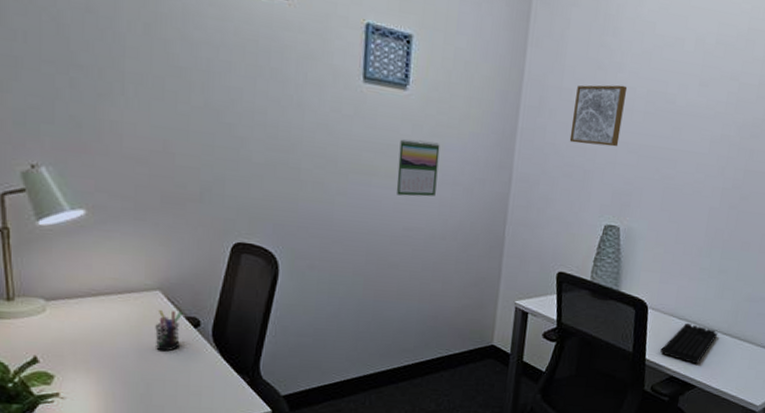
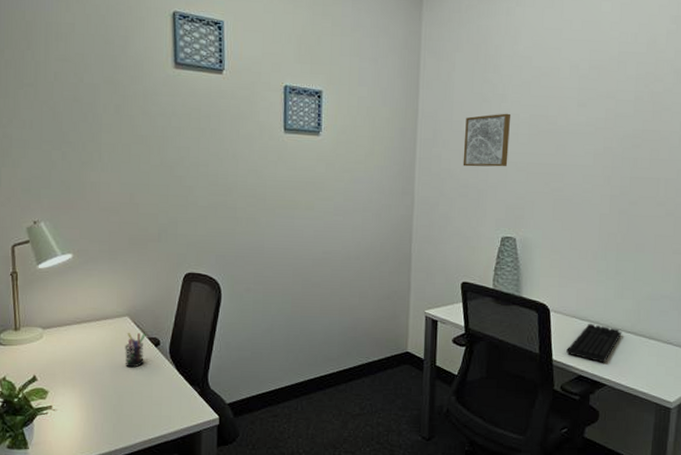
calendar: present [396,139,440,197] -> none [315,176,350,224]

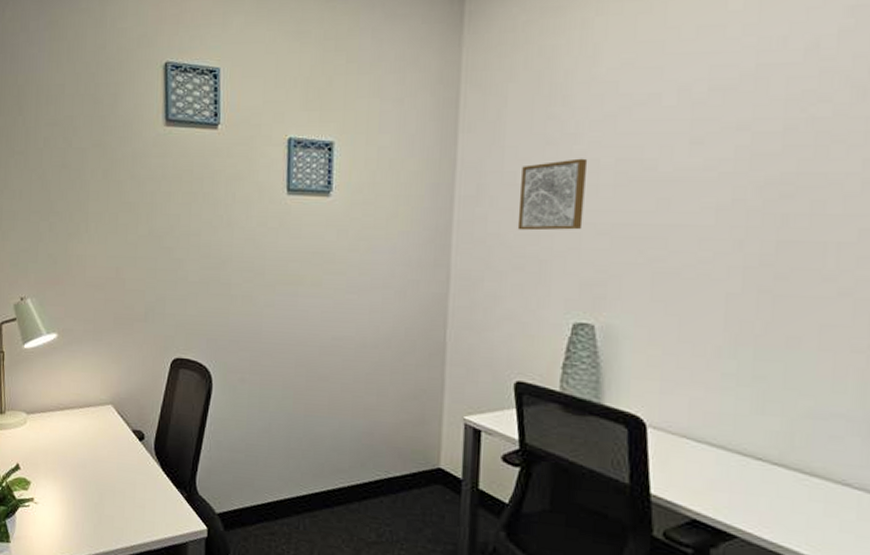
pen holder: present [125,332,146,368] -> none [107,423,130,463]
keyboard: present [566,324,622,363] -> none [672,448,764,506]

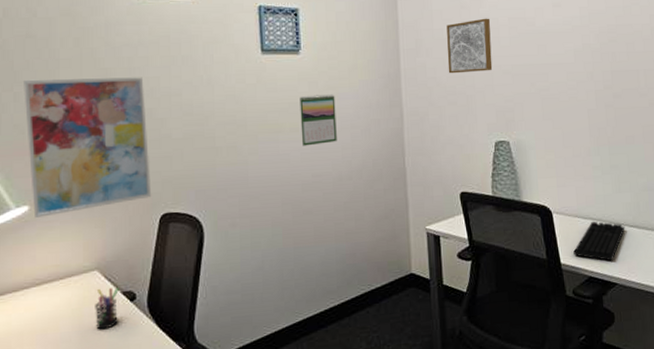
wall art: none [57,210,165,346] -> present [24,77,151,217]
pen holder: none [107,423,130,463] -> present [95,287,119,330]
calendar: none [323,245,367,304] -> present [300,94,337,146]
keyboard: none [672,448,764,506] -> present [573,222,625,261]

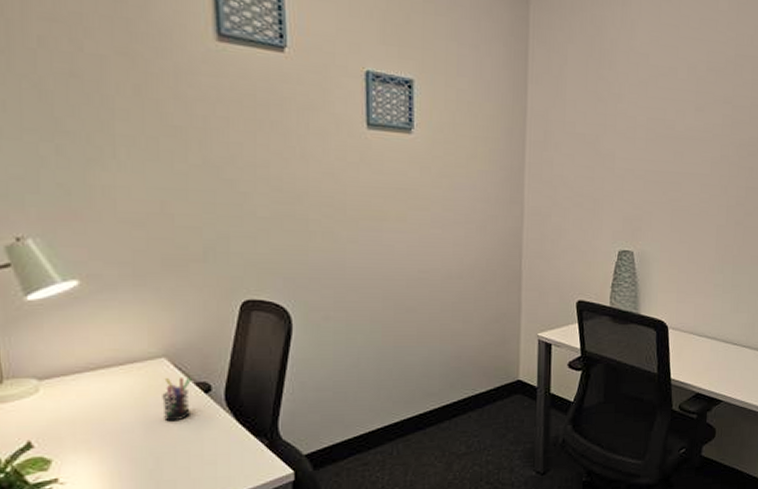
wall art: present [24,77,151,217] -> none [68,129,230,294]
calendar: present [300,94,337,146] -> none [408,181,450,238]
wall art: present [446,18,493,74] -> none [577,115,628,175]
keyboard: present [573,222,625,261] -> none [684,340,738,379]

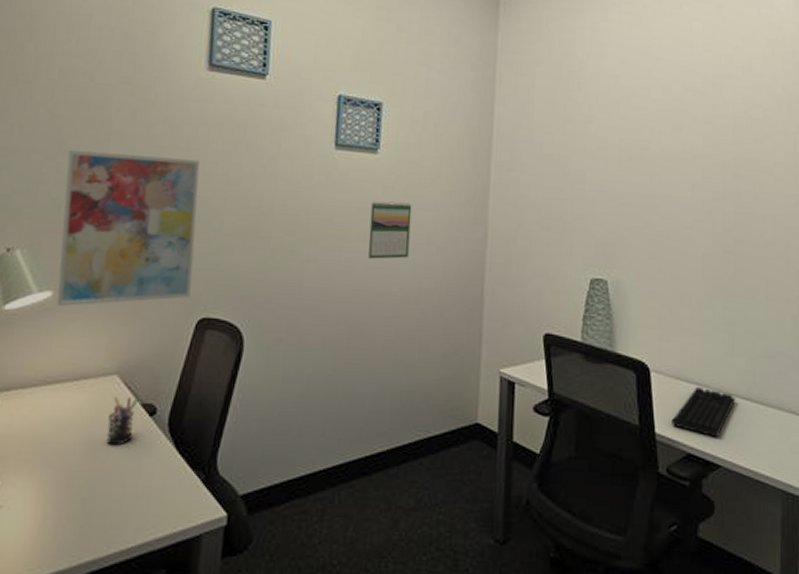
wall art: none [68,129,230,294] -> present [56,149,200,306]
calendar: none [408,181,450,238] -> present [367,201,412,259]
keyboard: none [684,340,738,379] -> present [671,387,736,438]

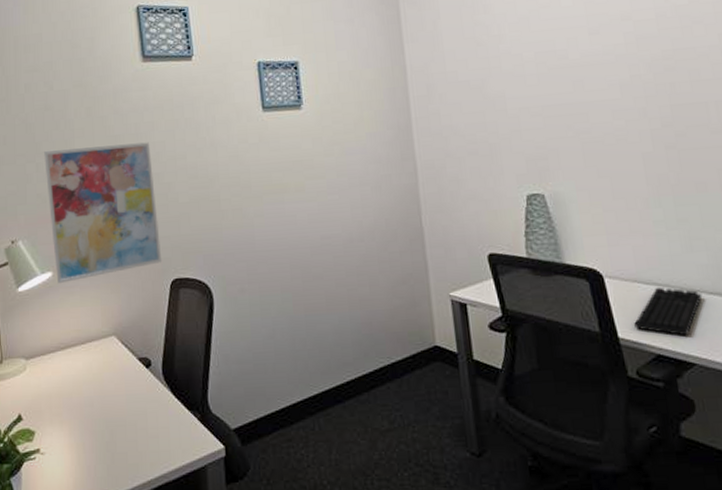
pen holder: present [106,396,139,446] -> none [114,353,136,396]
calendar: present [367,201,412,259] -> none [304,150,346,206]

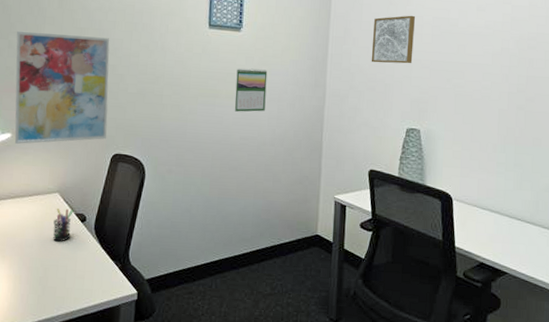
pen holder: none [114,353,136,396] -> present [53,208,74,242]
calendar: none [304,150,346,206] -> present [234,68,268,112]
wall art: none [461,54,519,120] -> present [371,15,416,64]
keyboard: present [634,288,703,336] -> none [468,213,522,252]

